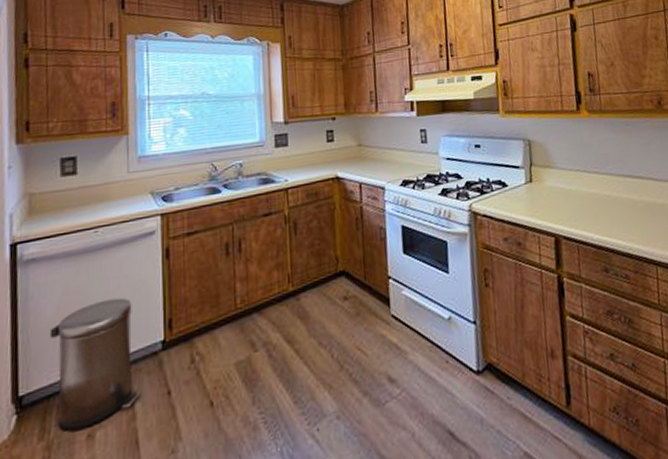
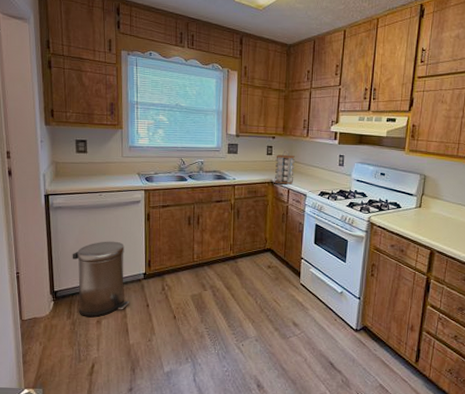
spice rack: none [339,134,366,179] -> present [275,151,295,185]

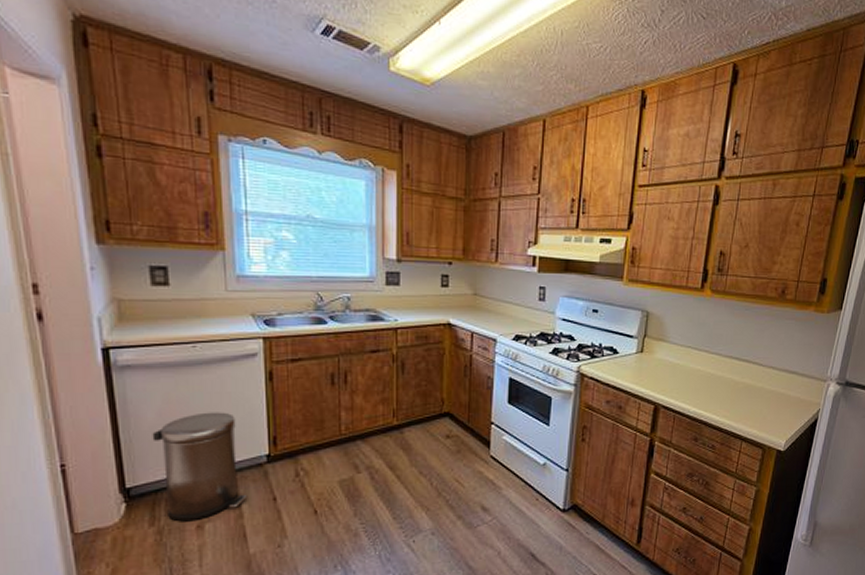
spice rack: present [275,151,295,185] -> none [453,282,480,327]

